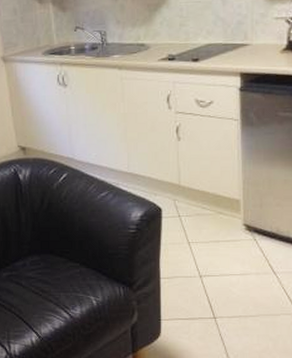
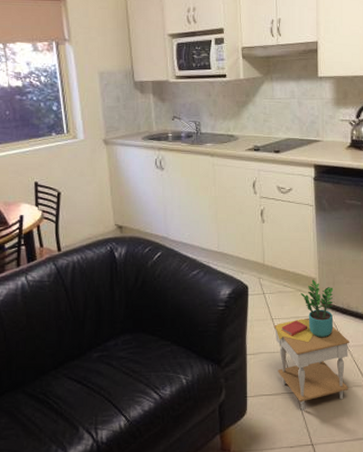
side table: none [190,201,278,335] -> present [273,279,349,410]

